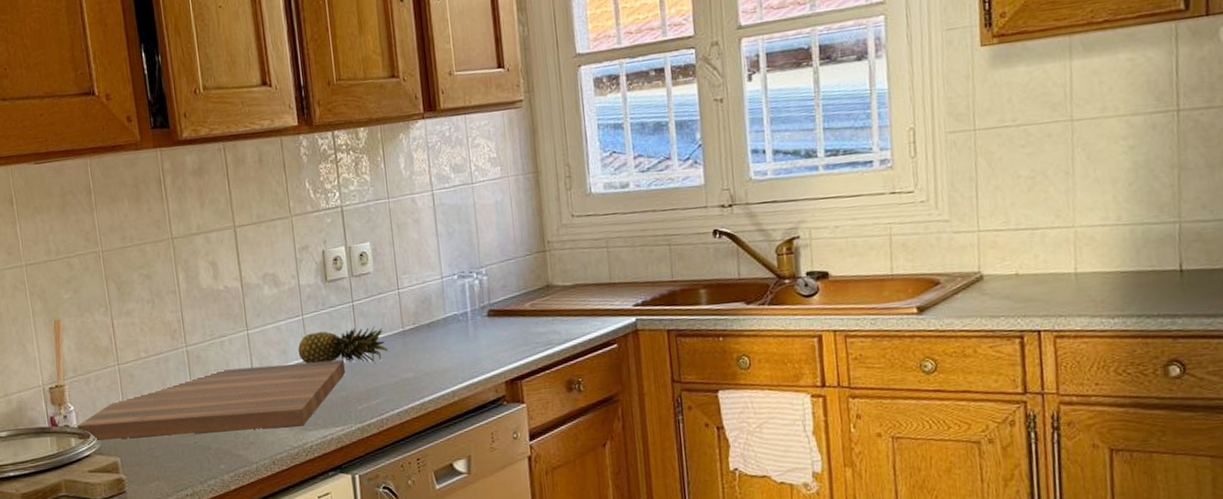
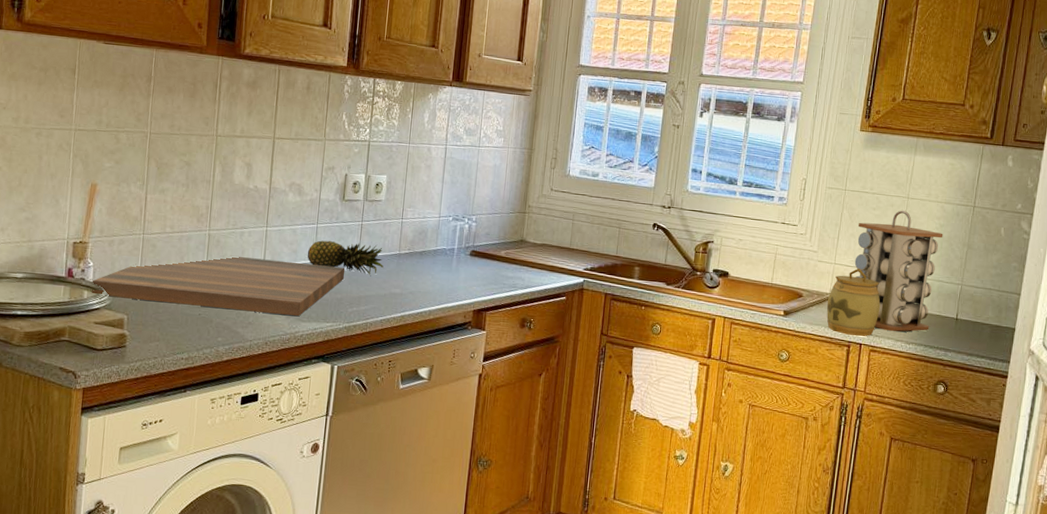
jar: none [978,229,1060,323] -> present [826,268,881,337]
spice rack: none [1002,138,1140,307] -> present [854,209,943,332]

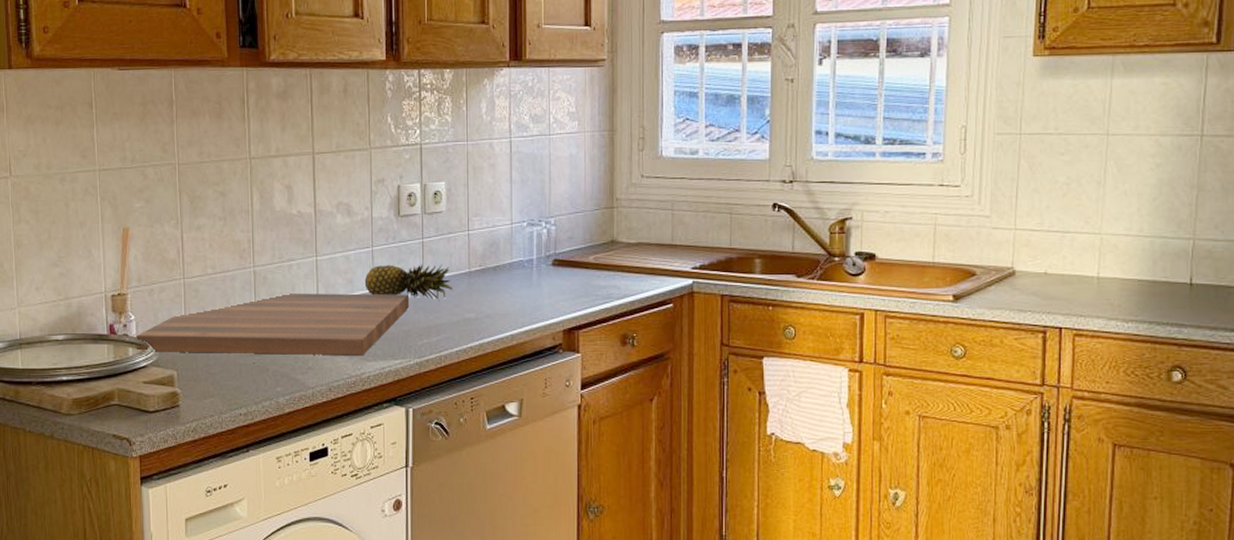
jar: present [826,268,881,337] -> none [1011,231,1083,319]
spice rack: present [854,209,943,332] -> none [1041,150,1162,307]

